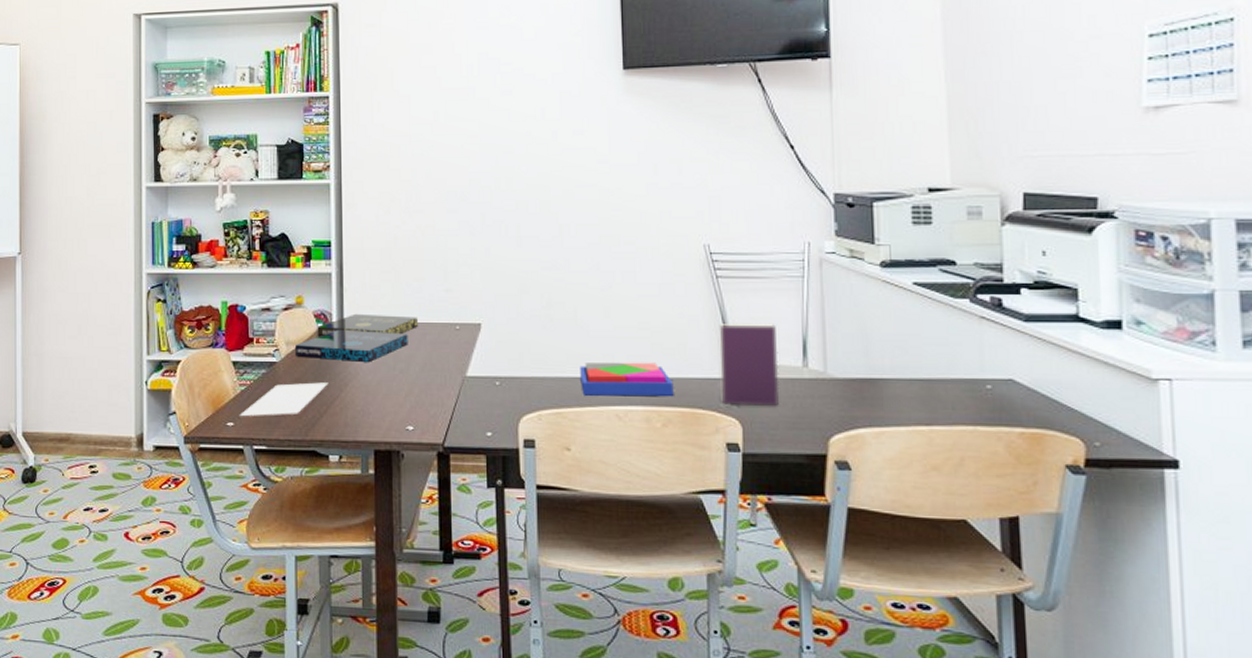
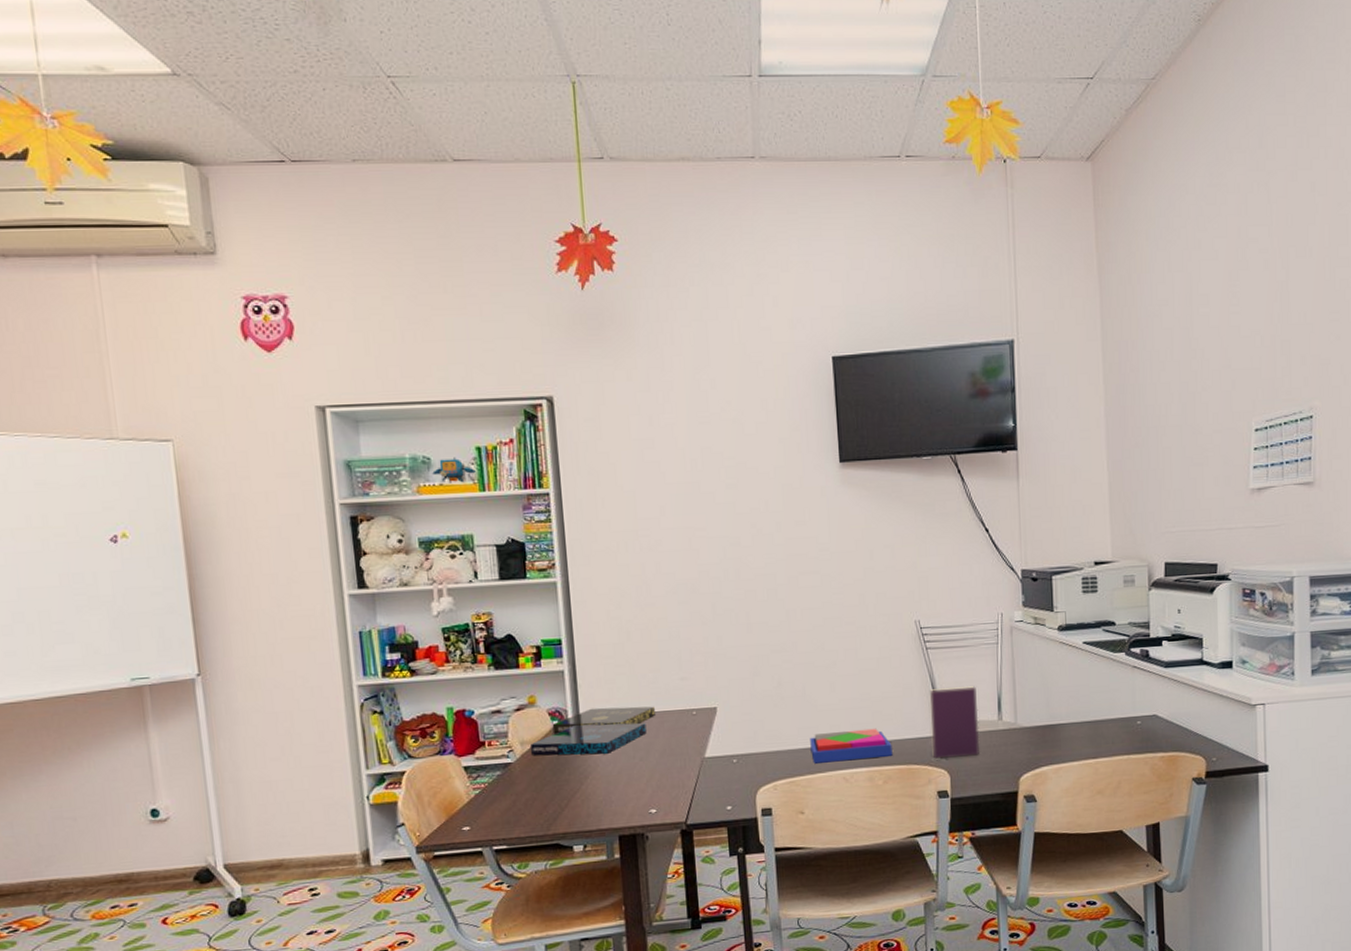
toy robot: none [226,61,264,86] -> present [432,457,476,484]
paper: present [239,382,329,417] -> none [475,777,568,820]

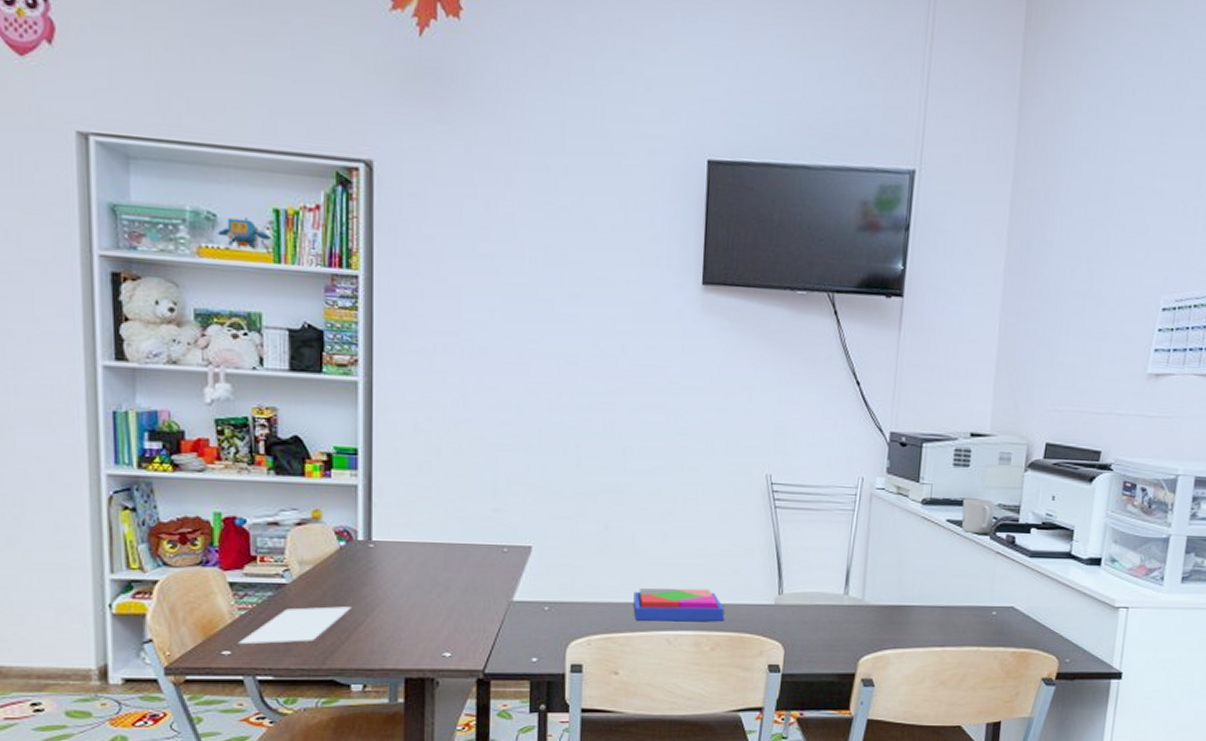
paper: none [475,777,568,820] -> present [238,606,352,645]
music album box set: present [531,706,655,756] -> none [311,531,460,585]
book: present [929,686,980,759] -> none [767,553,824,630]
mug: none [1096,619,1127,652] -> present [961,498,996,535]

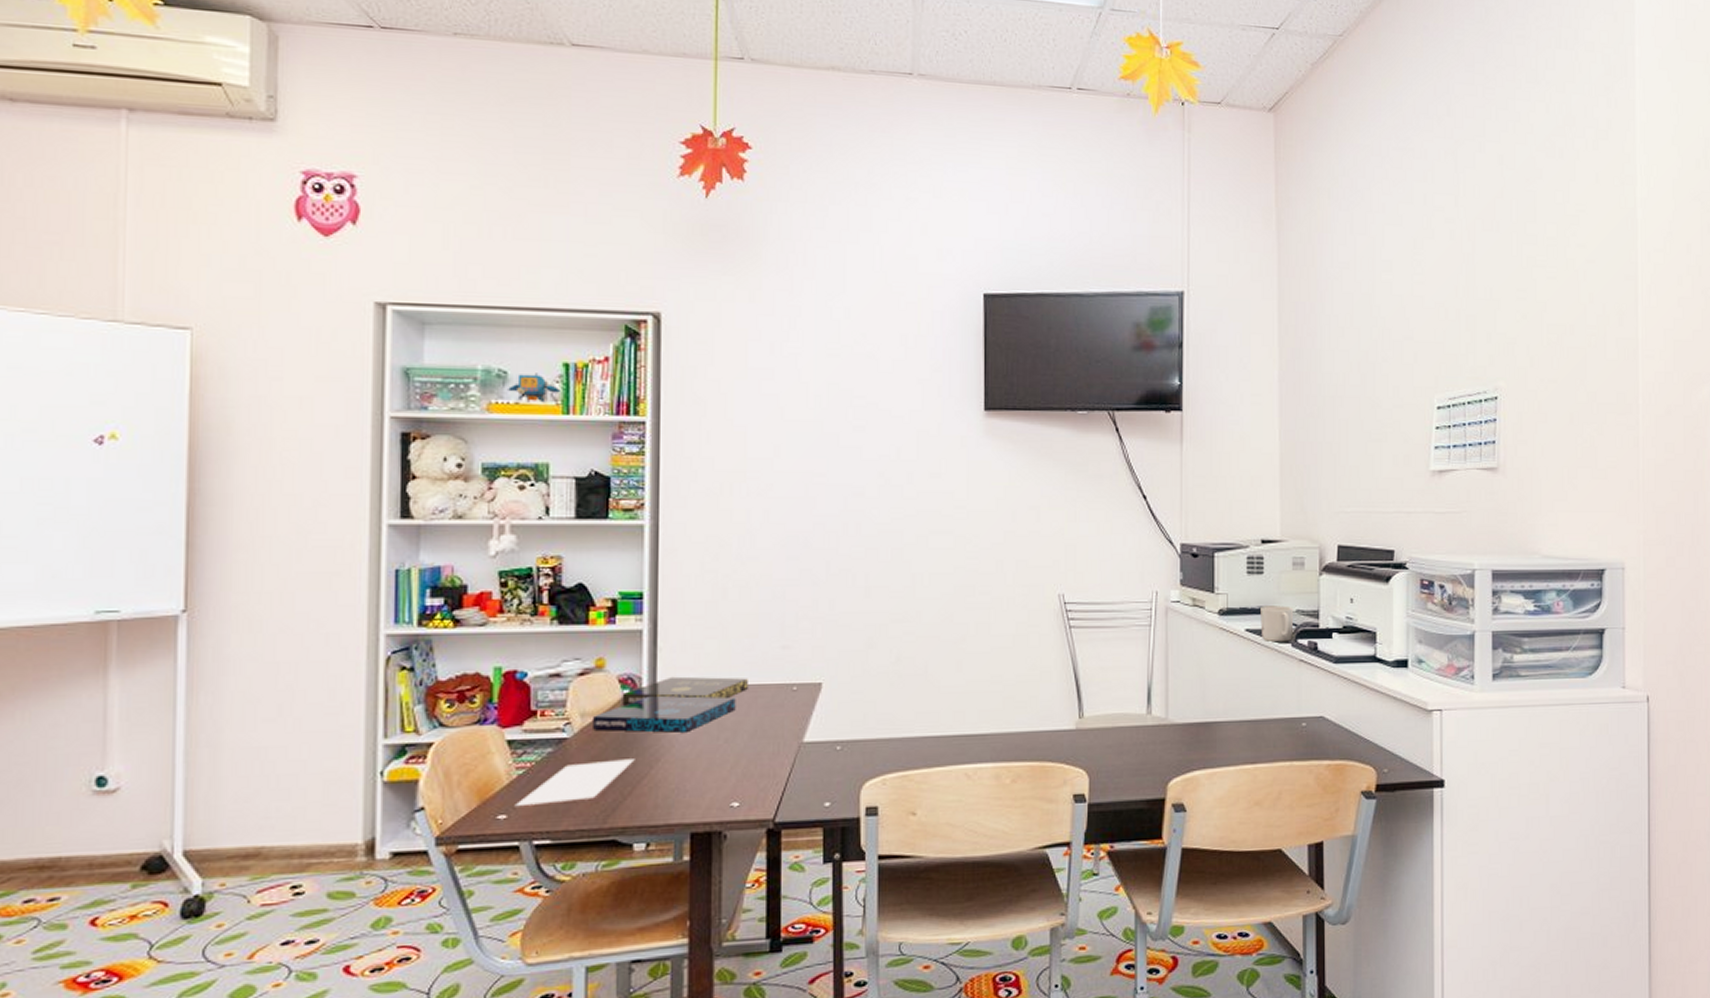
music album box set: none [311,531,460,585] -> present [593,676,748,733]
puzzle: present [633,588,725,622] -> none [929,717,1024,755]

